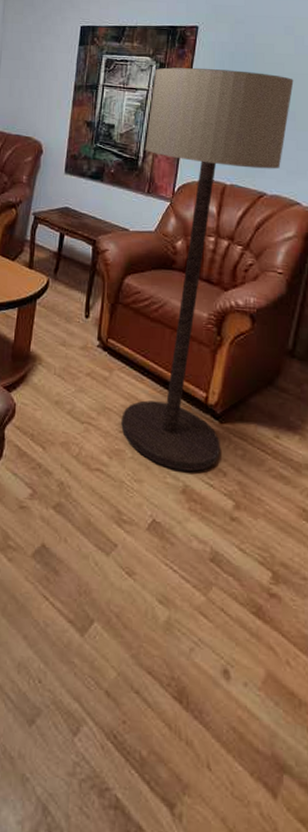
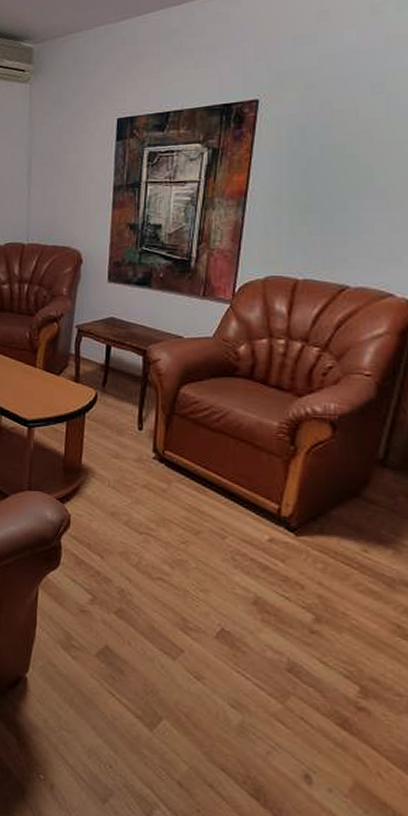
floor lamp: present [121,67,294,472] -> none [183,145,385,584]

